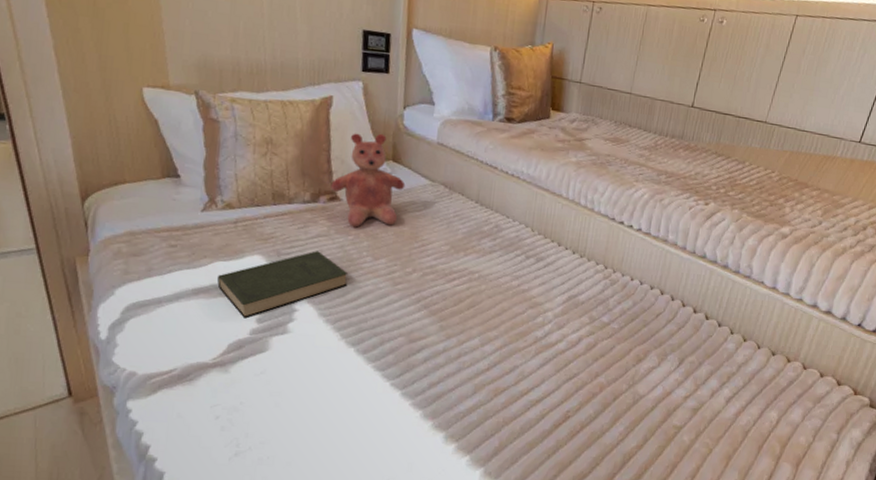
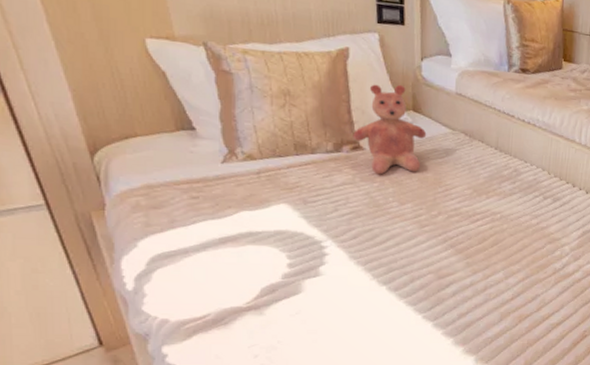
book: present [217,251,348,319] -> none [245,198,376,264]

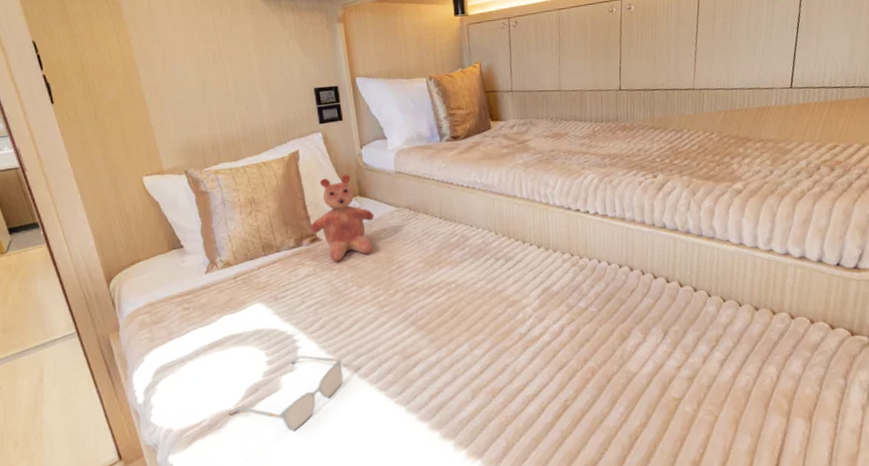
eyeglasses: none [238,262,373,334] -> present [228,355,344,432]

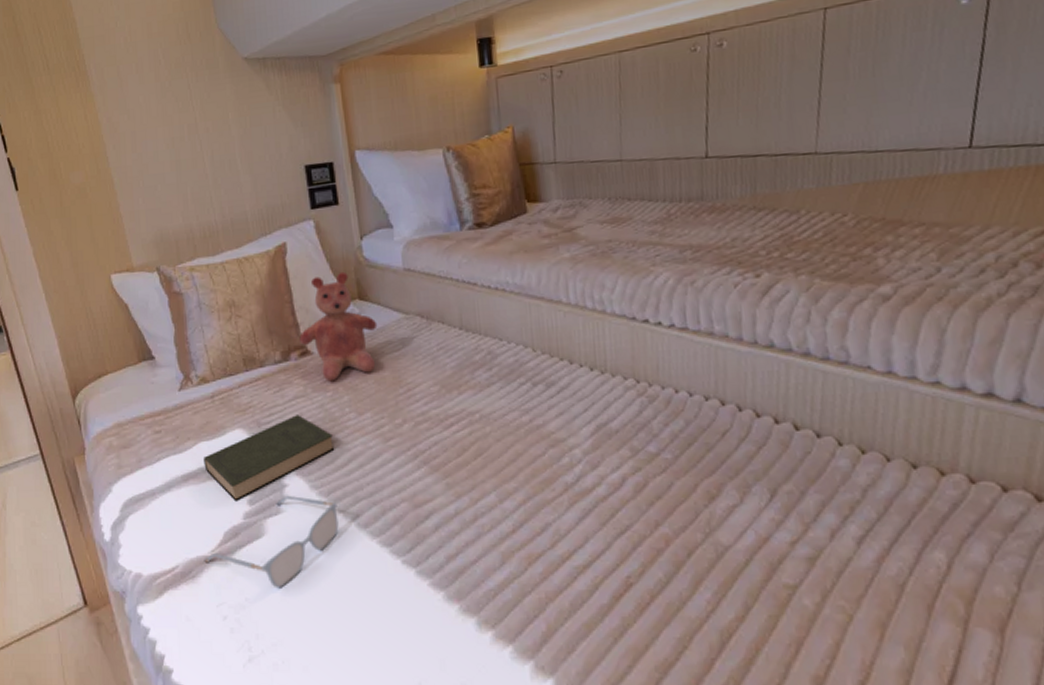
book: none [228,290,340,363] -> present [204,415,335,502]

